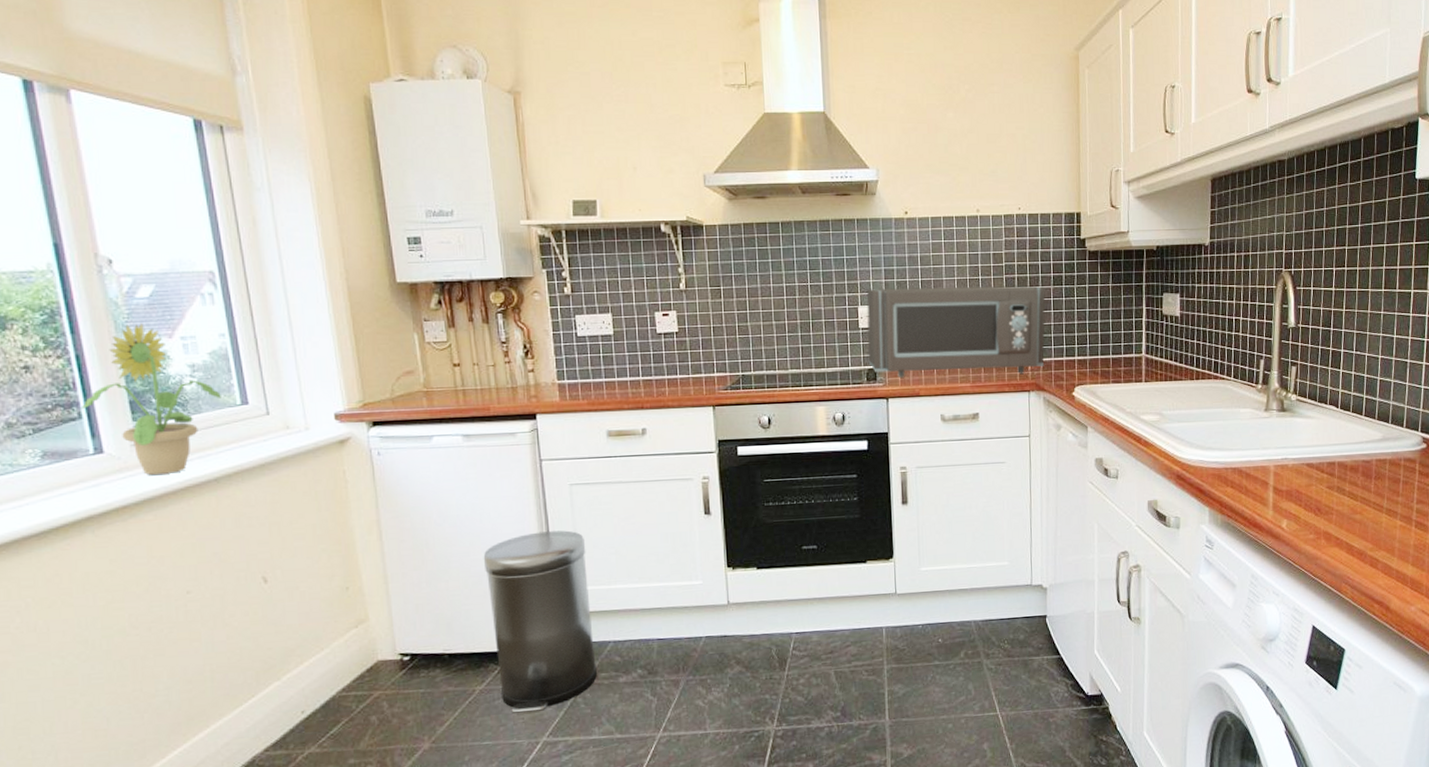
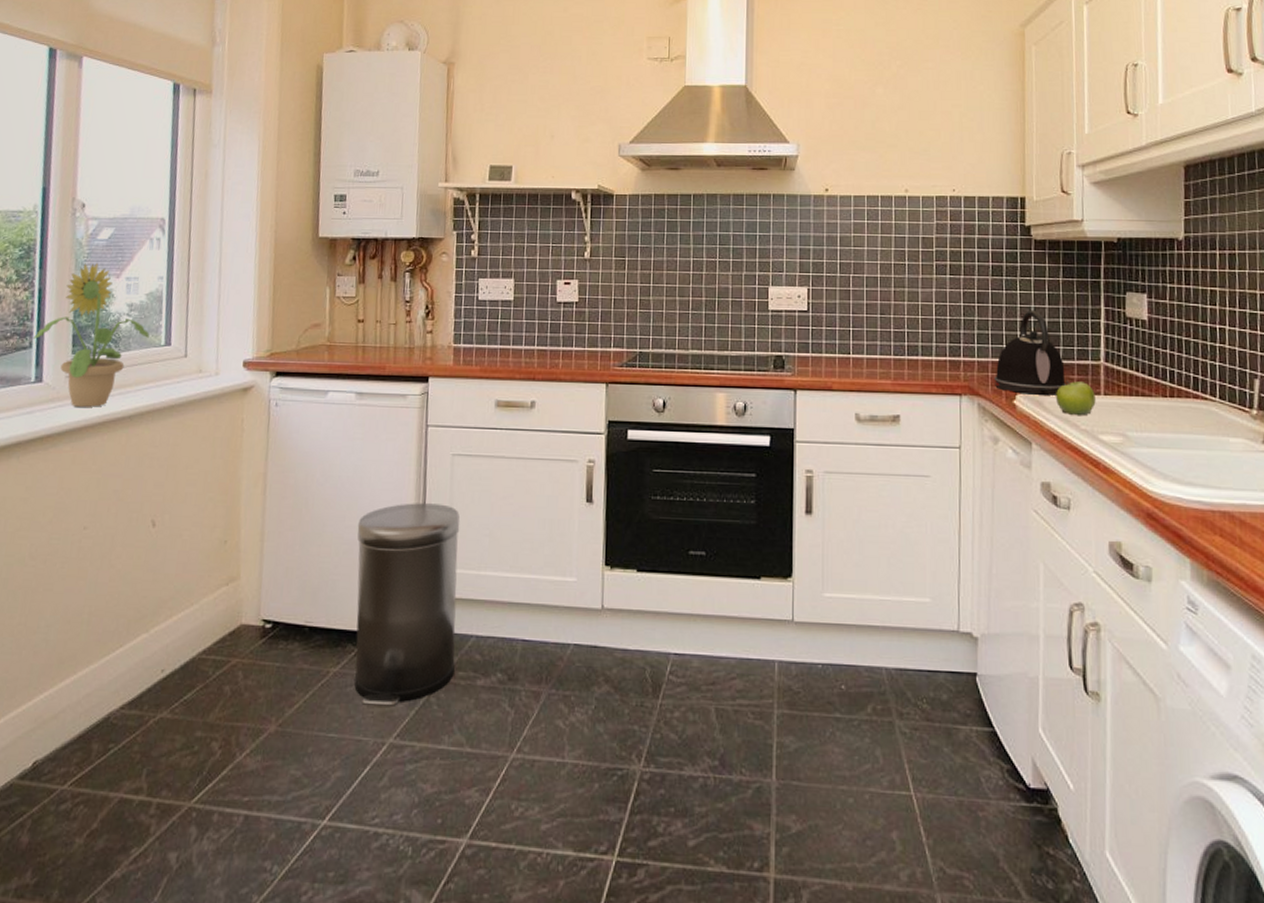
microwave: present [866,285,1046,378] -> none [776,269,982,374]
kettle: none [1056,313,1116,387] -> present [993,310,1067,395]
fruit: none [1107,372,1138,402] -> present [1056,380,1096,417]

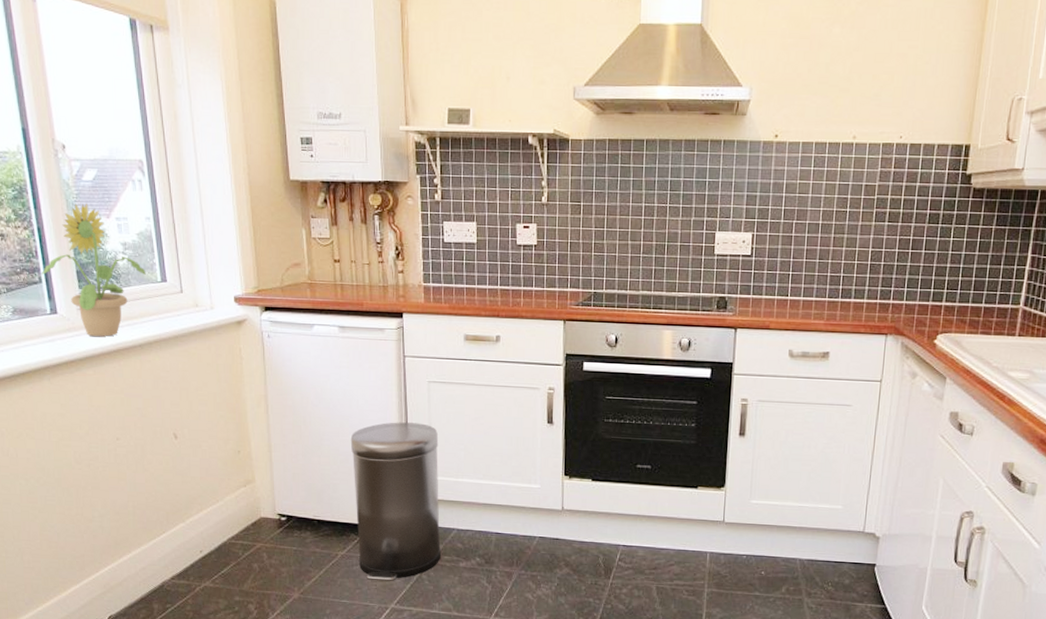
kettle: present [993,310,1067,395] -> none [918,256,986,336]
fruit: present [1056,380,1096,417] -> none [973,322,1011,355]

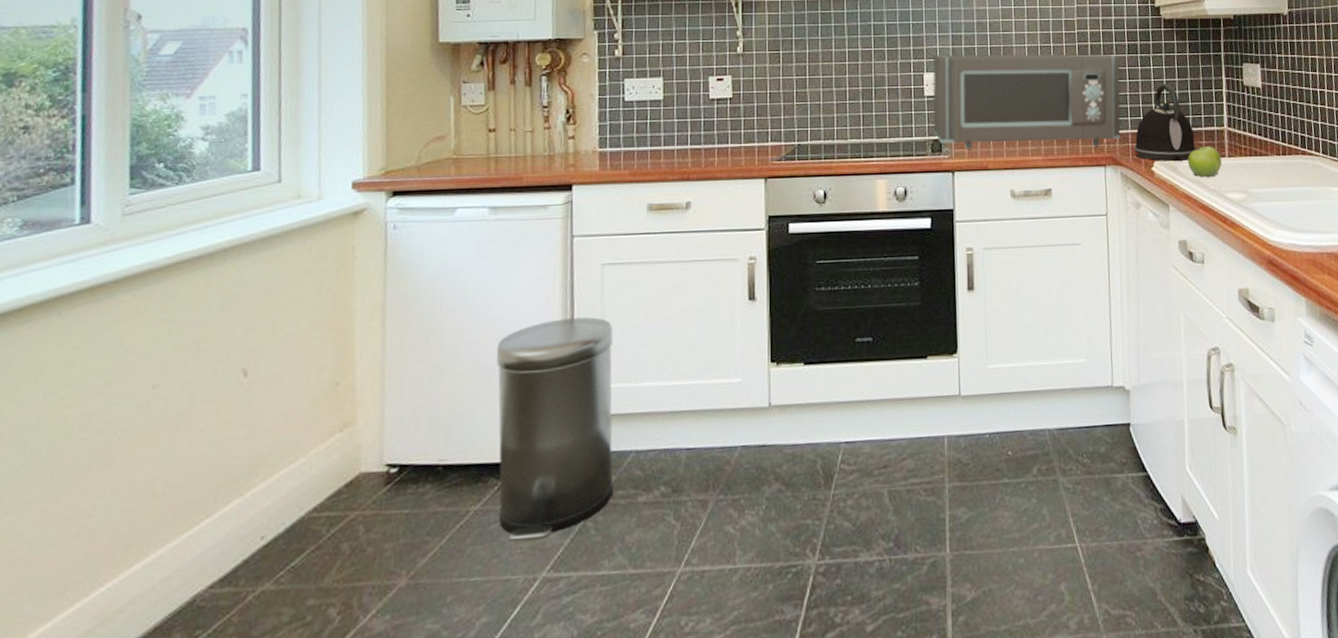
sunflower: present [41,203,146,337] -> none [75,81,232,249]
microwave: none [720,214,919,315] -> present [932,54,1121,149]
kettle: none [918,256,986,336] -> present [1133,83,1197,161]
fruit: none [973,322,1011,355] -> present [1188,145,1222,178]

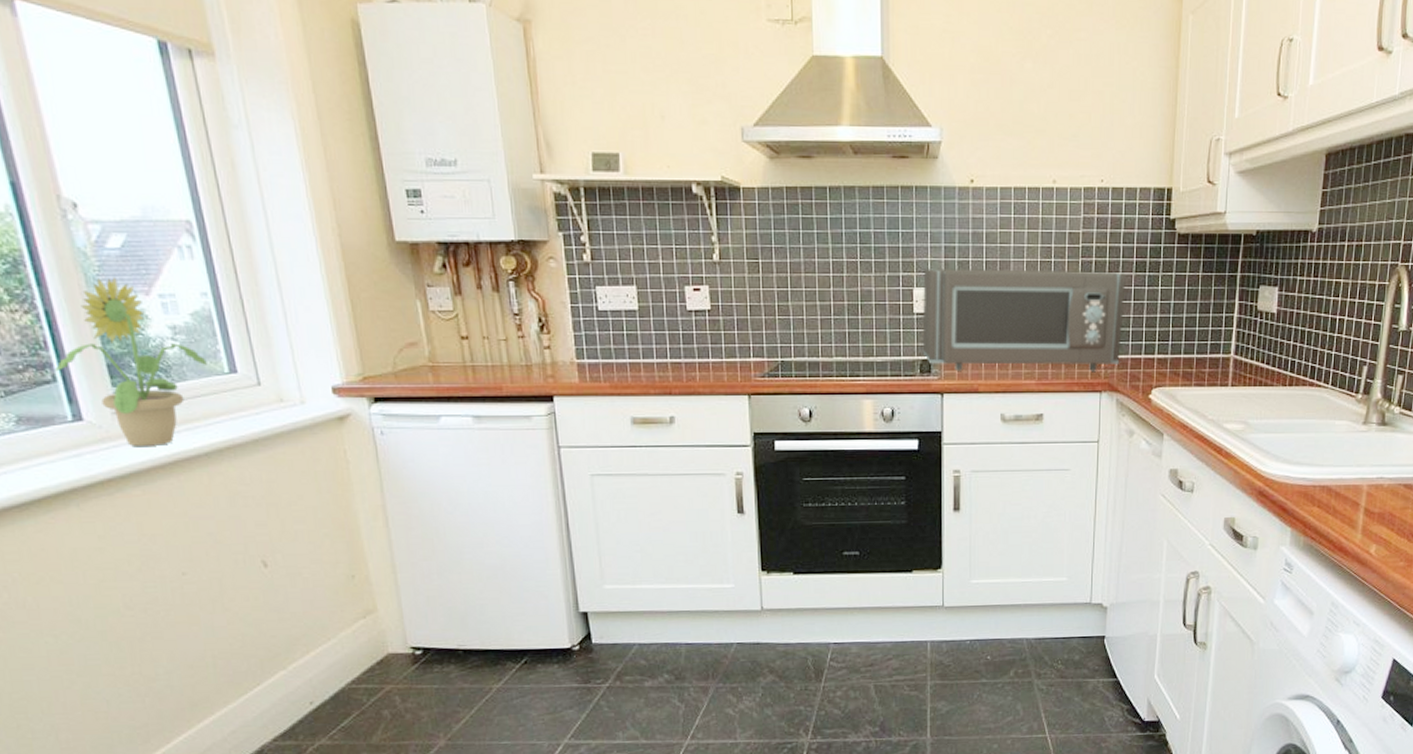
sunflower: none [75,81,232,249] -> present [54,276,207,446]
pedal bin: present [496,317,614,543] -> none [498,524,621,715]
kettle: present [1133,83,1197,161] -> none [1132,305,1199,389]
fruit: present [1188,145,1222,178] -> none [1188,373,1224,407]

